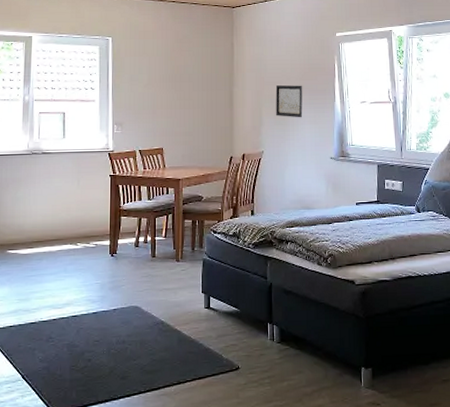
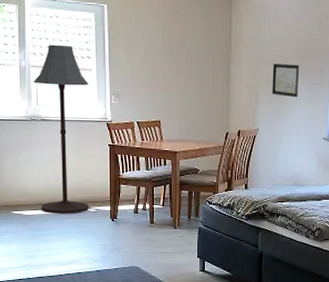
floor lamp: none [36,78,92,252] -> present [33,44,89,214]

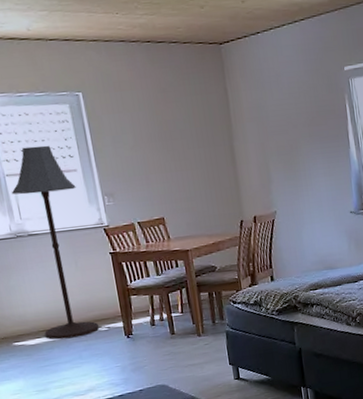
wall art: present [272,64,300,98] -> none [281,132,316,171]

